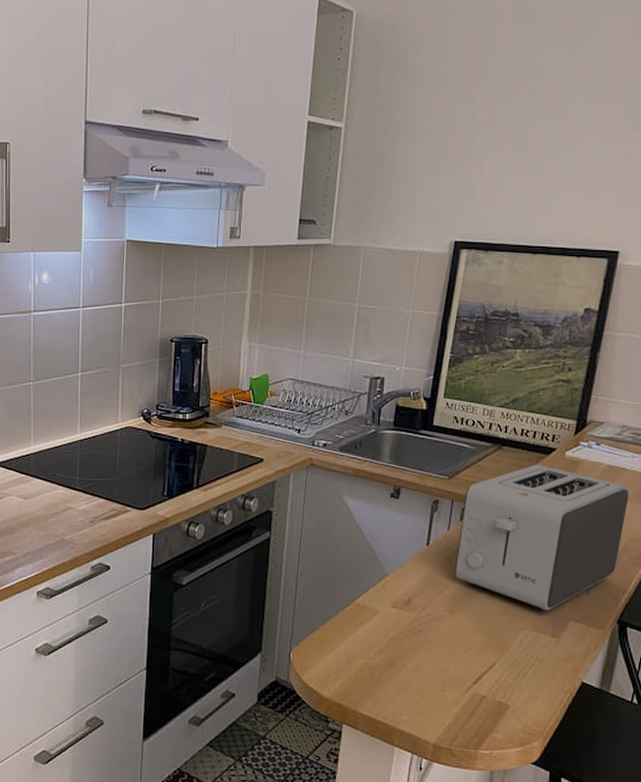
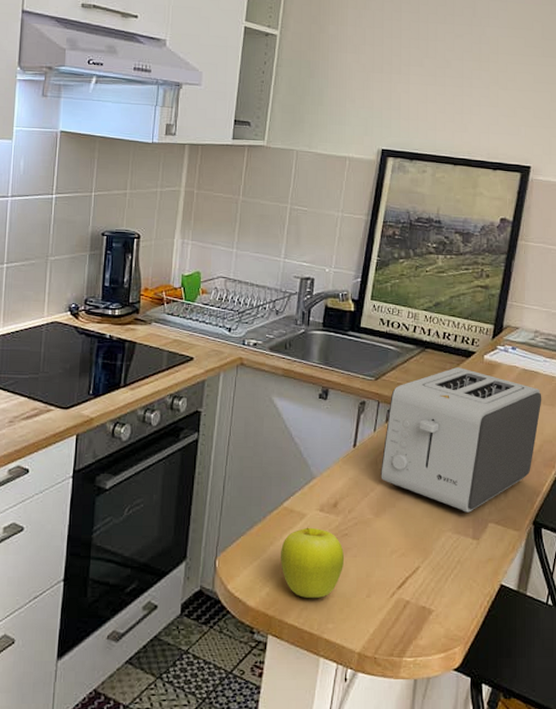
fruit: none [354,623,419,691] -> present [281,527,345,598]

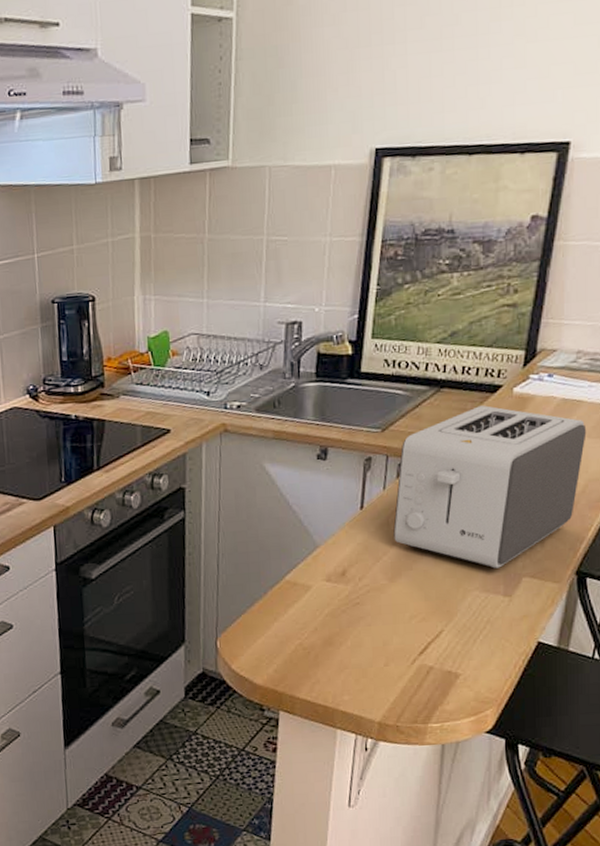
fruit: present [281,527,345,598] -> none [286,599,358,672]

